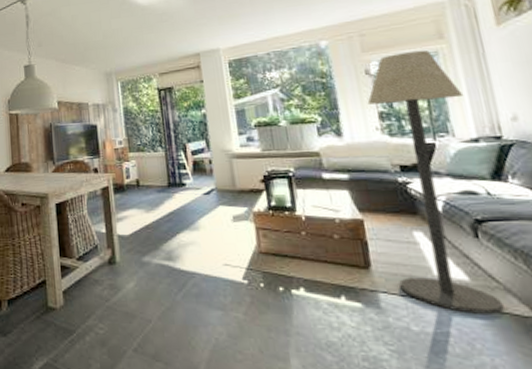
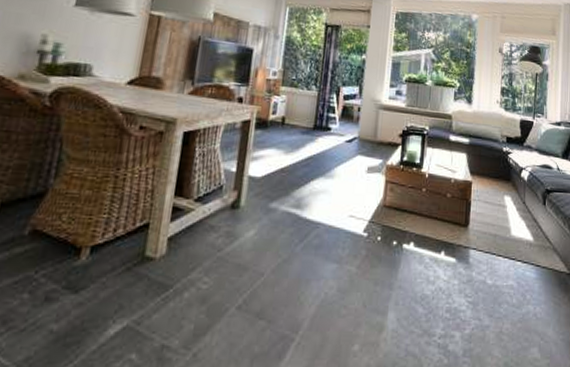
floor lamp: present [367,49,505,314] -> none [486,39,559,270]

